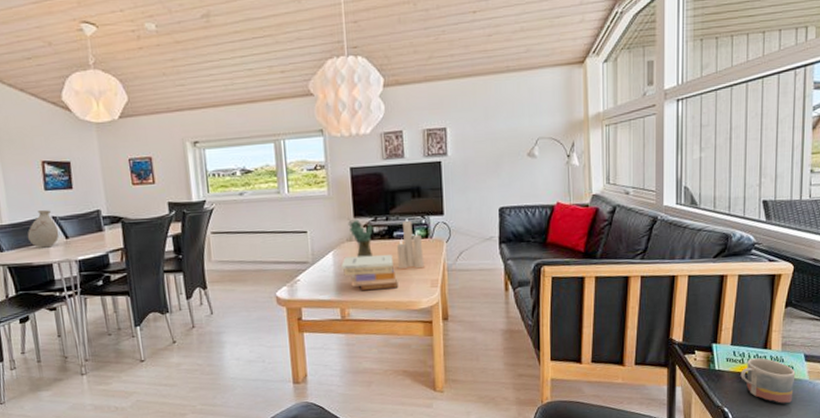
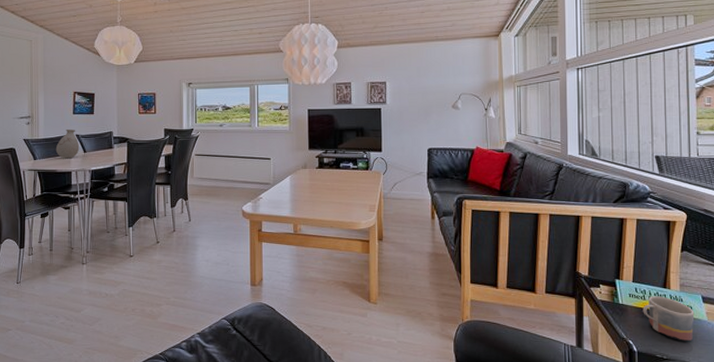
books: present [340,254,399,291] -> none [296,181,342,211]
vase: present [348,218,374,257] -> none [304,150,324,182]
candle: present [397,219,424,269] -> none [342,153,364,195]

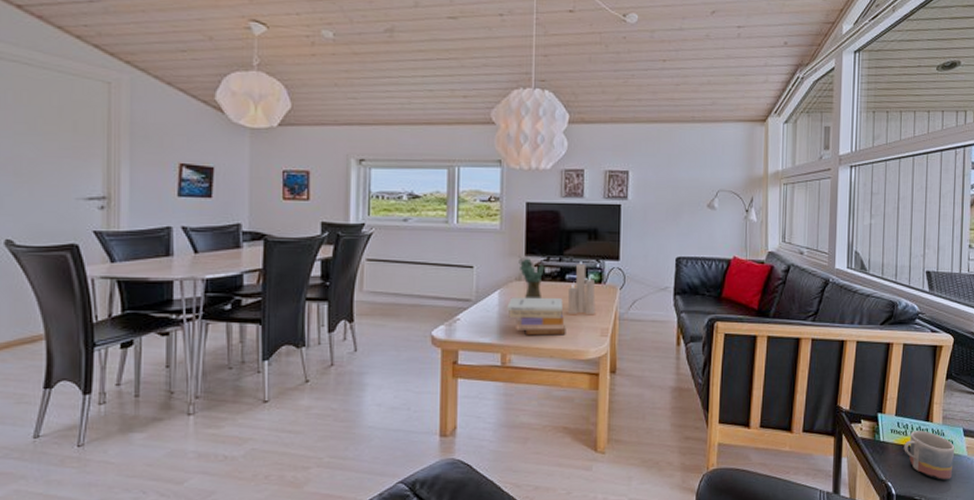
vase: present [55,129,80,159] -> none [147,219,187,262]
books: none [296,181,342,211] -> present [506,297,566,336]
vase: none [304,150,324,182] -> present [519,256,545,299]
candle: none [342,153,364,195] -> present [567,261,596,315]

